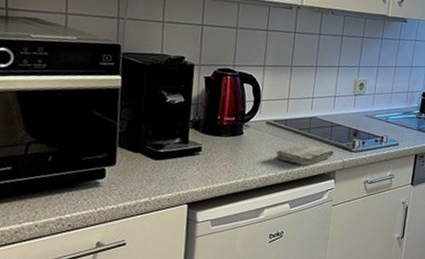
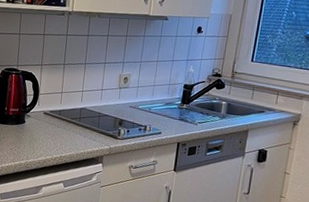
washcloth: present [276,144,335,165] -> none [52,131,102,150]

